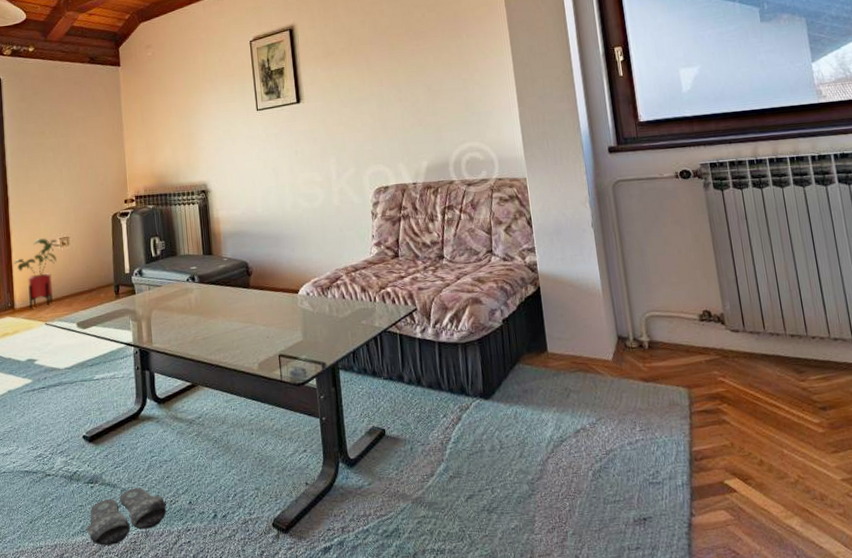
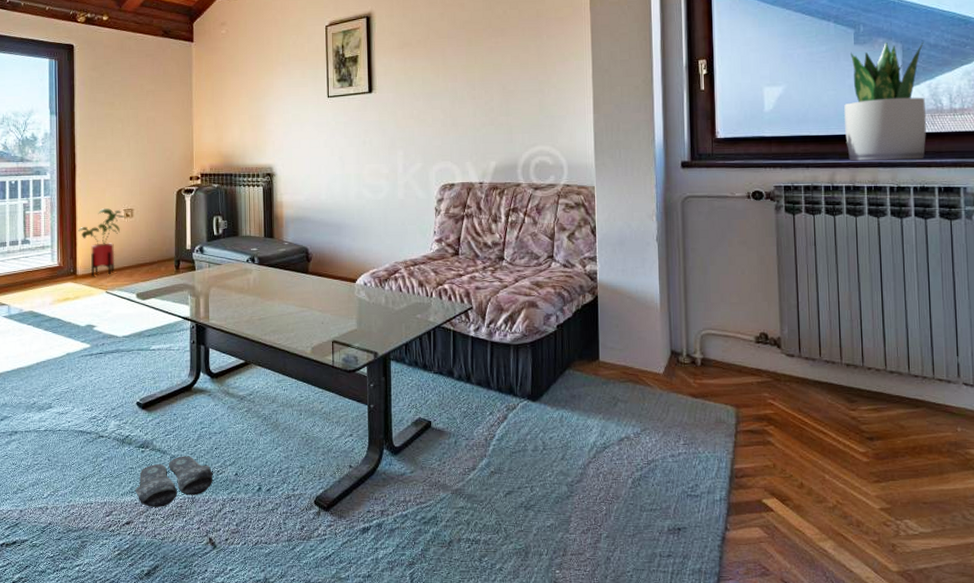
planter: none [758,13,841,134] -> present [844,40,926,161]

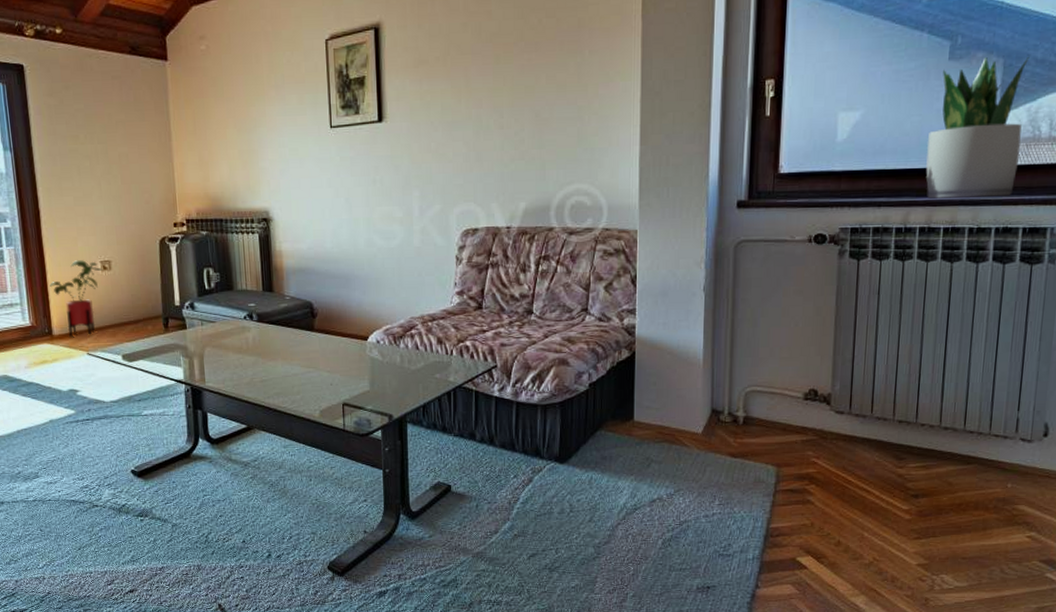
slippers: present [134,456,212,507] -> none [136,524,218,575]

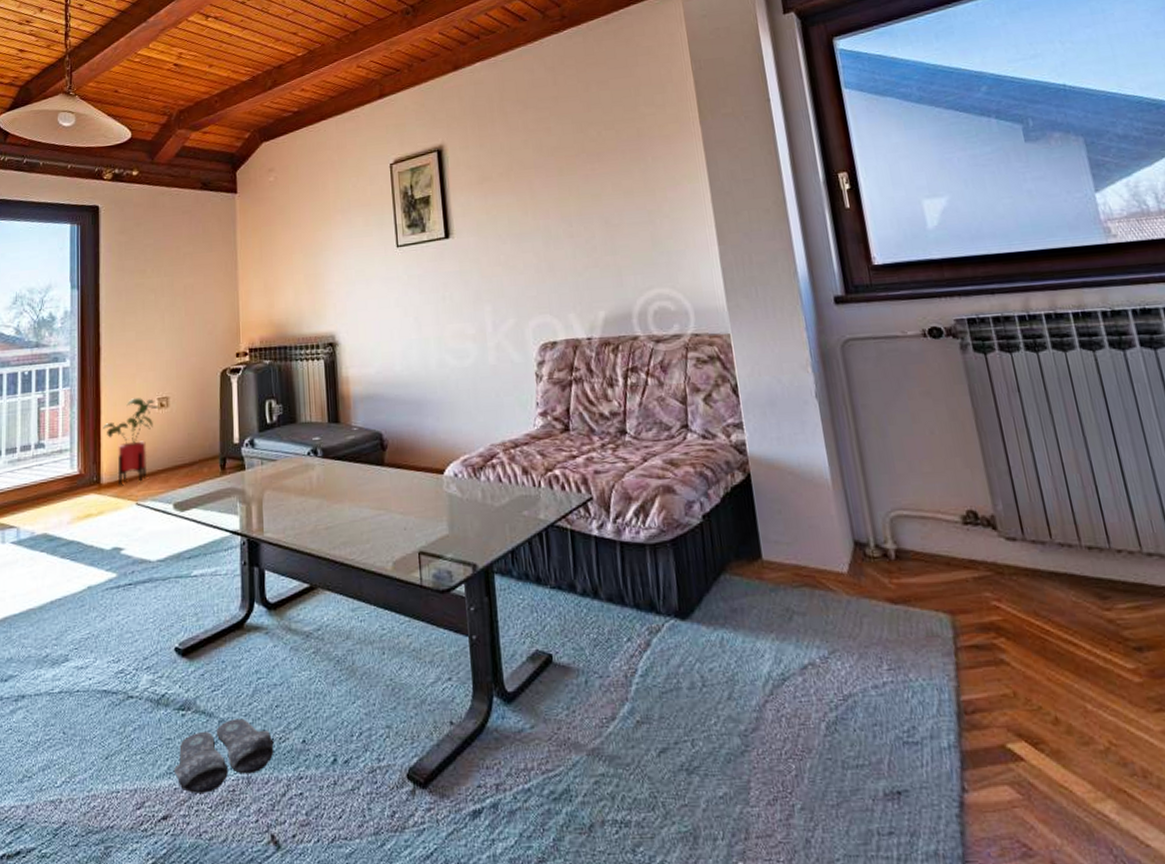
slippers: none [136,524,218,575] -> present [173,718,273,793]
planter: present [926,54,1030,199] -> none [1022,131,1139,282]

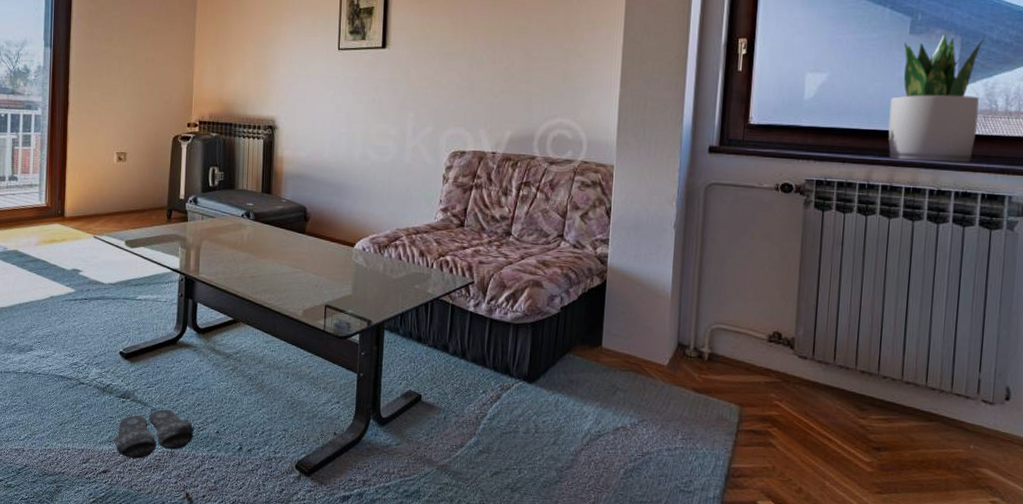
house plant: present [103,397,160,485] -> none [68,149,119,220]
planter: none [1022,131,1139,282] -> present [888,34,986,163]

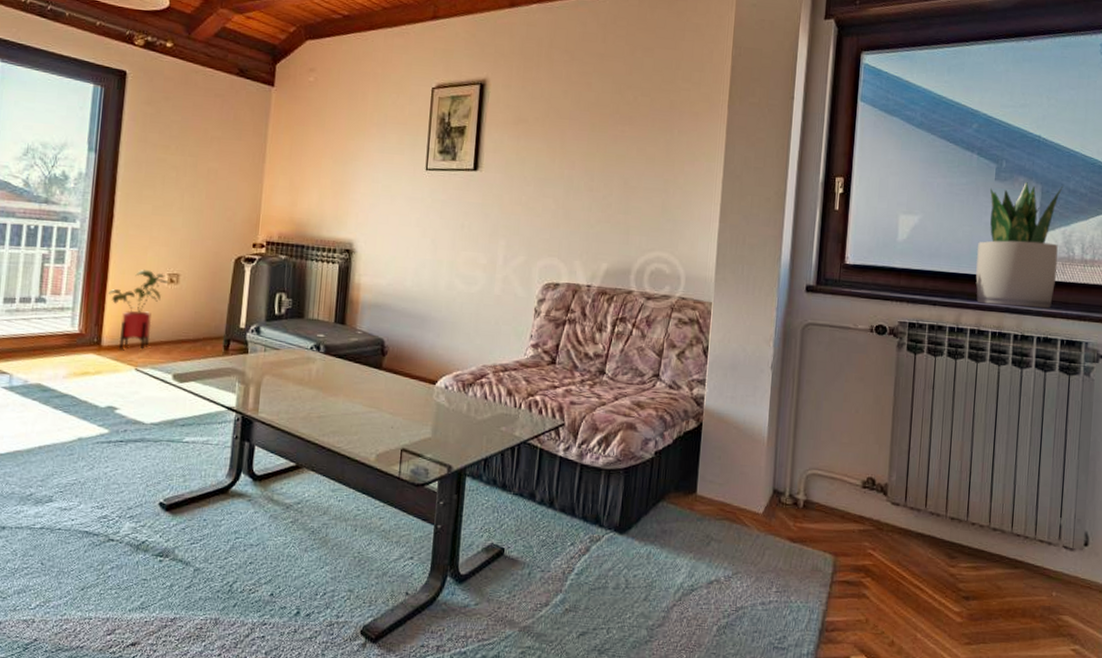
house plant: none [68,149,119,220] -> present [109,269,170,350]
slippers: present [113,409,193,459] -> none [146,569,243,628]

